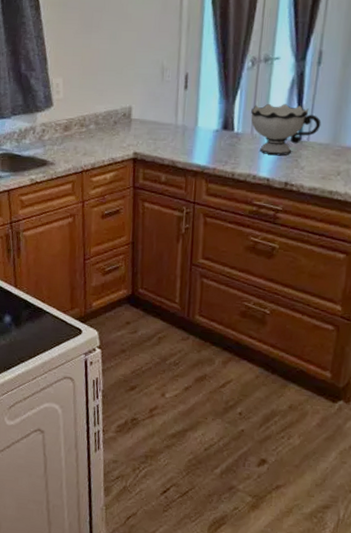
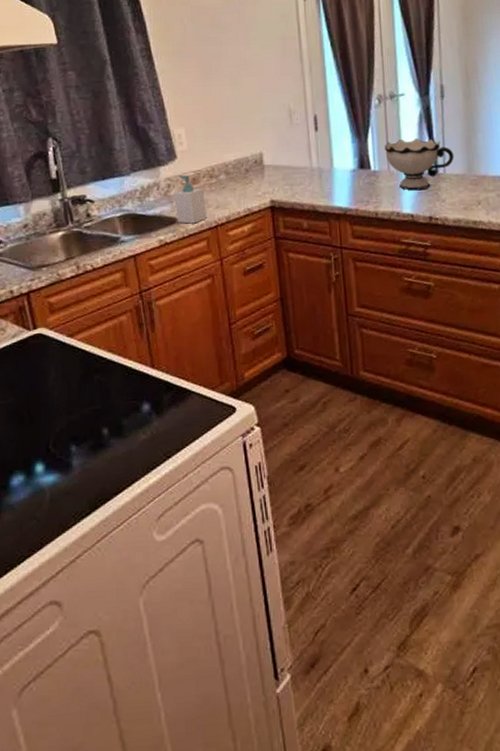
soap bottle: none [47,121,75,167] -> present [174,174,208,224]

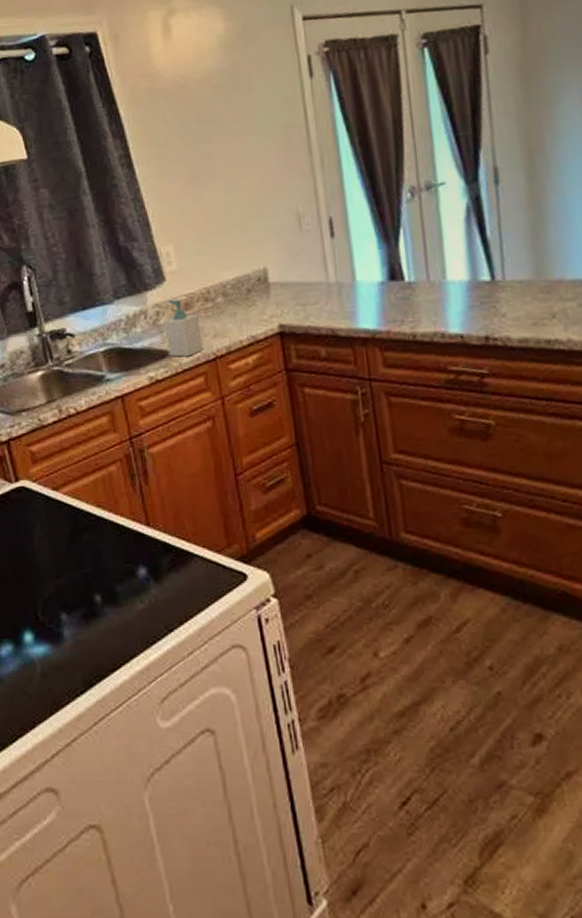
bowl: present [385,138,454,191] -> none [421,237,517,305]

